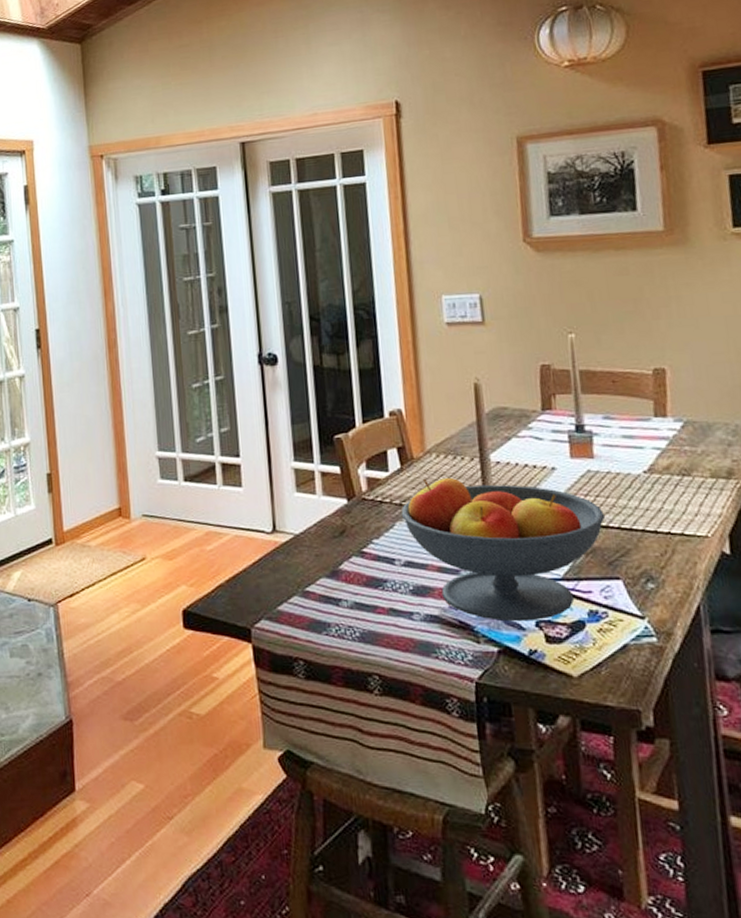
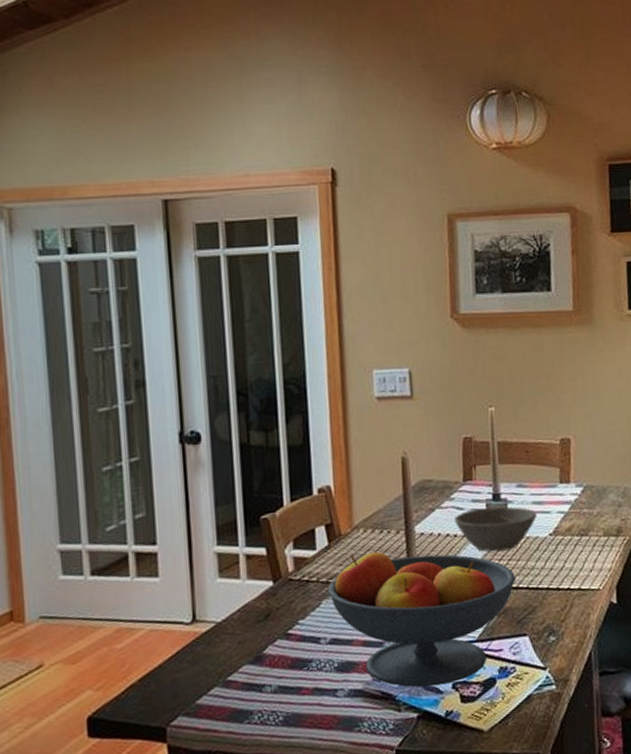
bowl: none [532,439,628,486] -> present [453,506,537,552]

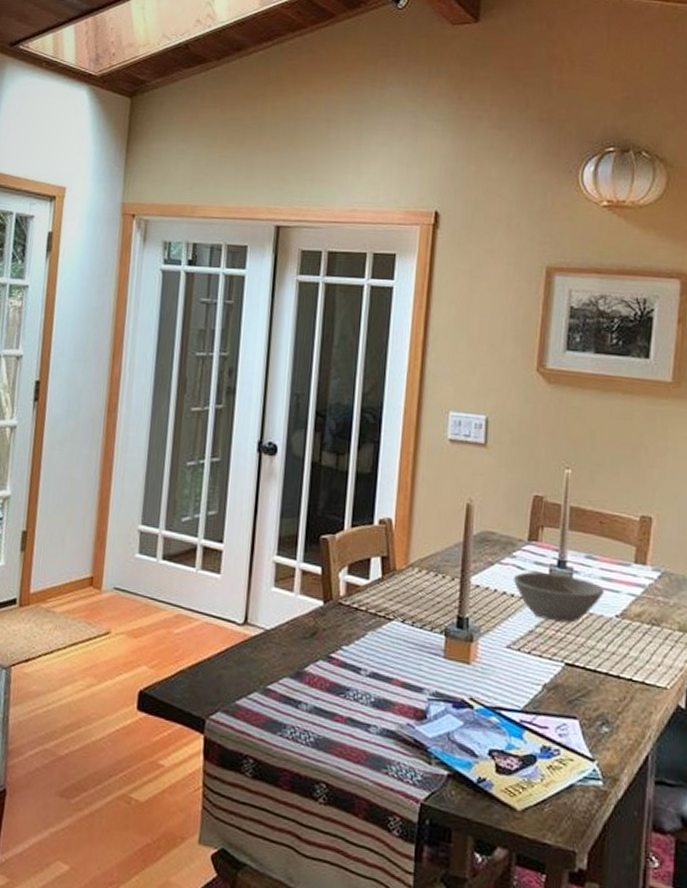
fruit bowl: present [327,551,517,687] -> none [374,593,573,749]

